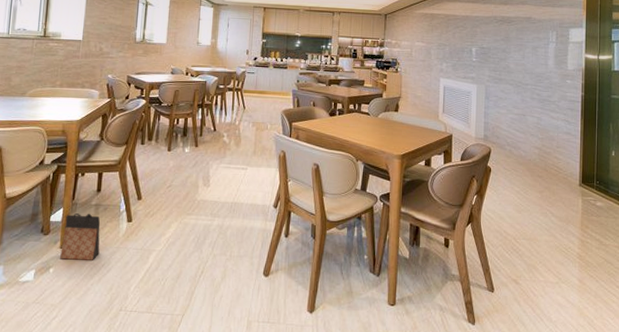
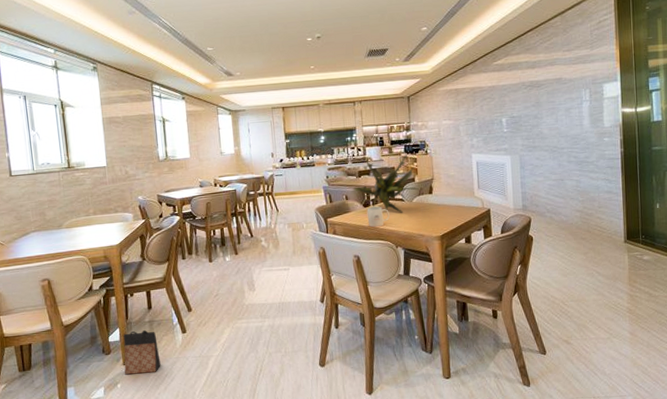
plant: none [322,66,385,127] -> present [354,154,419,213]
mug: none [331,116,354,138] -> present [366,206,390,228]

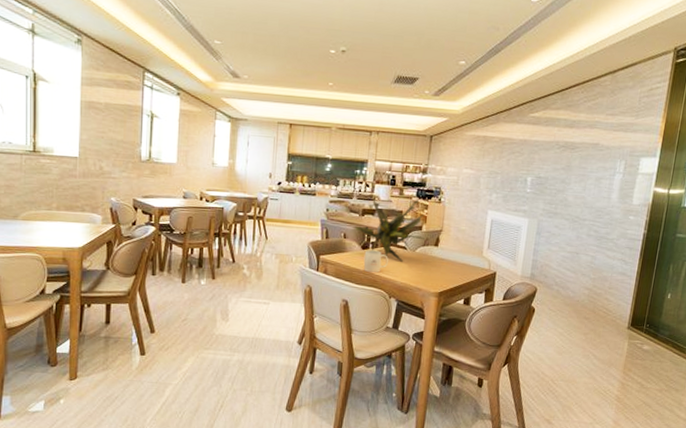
bag: present [123,329,161,375] -> none [70,345,112,393]

